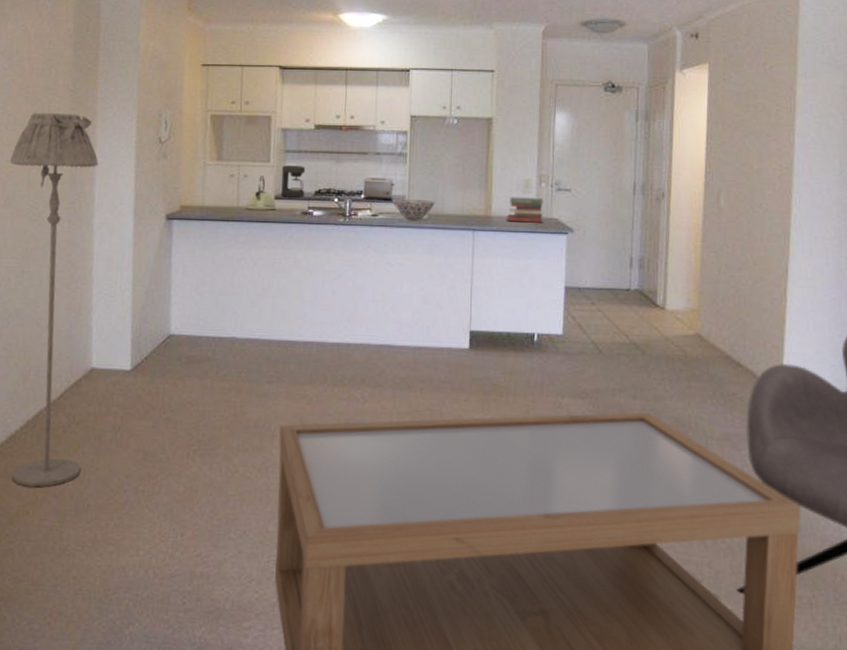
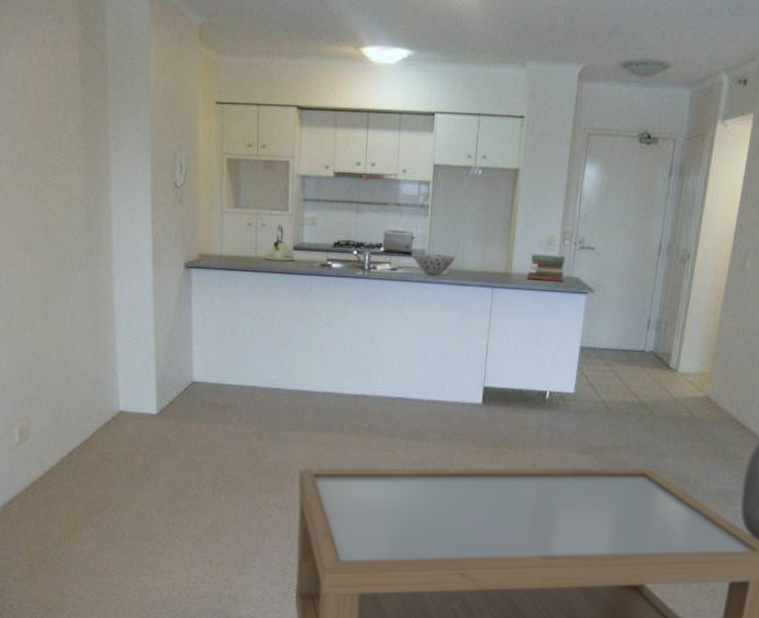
floor lamp: present [9,112,98,488] -> none [24,151,115,517]
coffee maker: present [281,165,306,198] -> none [299,214,325,249]

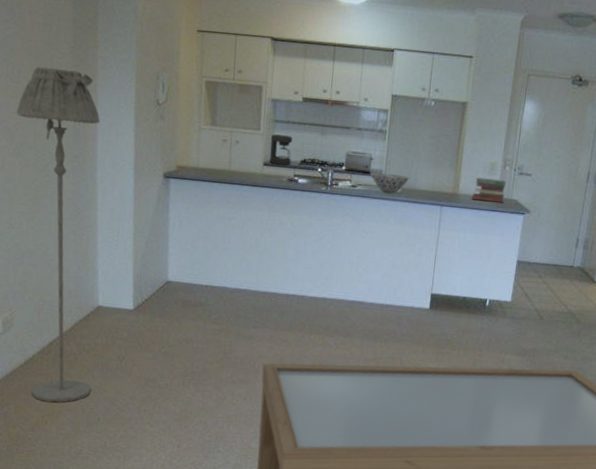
floor lamp: none [24,151,115,517] -> present [16,66,100,403]
kettle: present [264,225,294,262] -> none [237,142,264,176]
coffee maker: none [299,214,325,249] -> present [270,134,293,166]

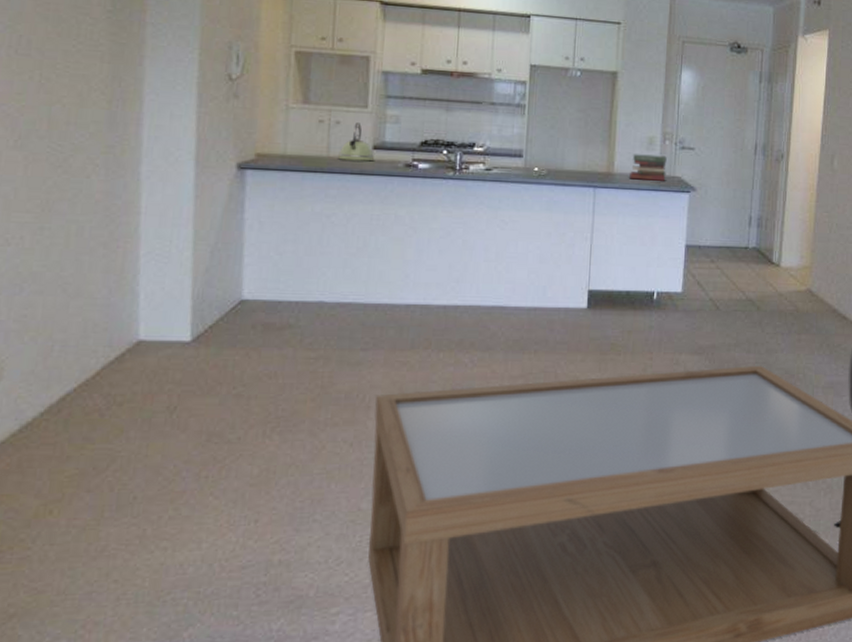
floor lamp: present [16,66,100,403] -> none [21,35,147,483]
kettle: none [237,142,264,176] -> present [338,122,374,162]
coffee maker: present [270,134,293,166] -> none [381,112,411,149]
toaster: present [344,151,374,174] -> none [475,129,512,154]
bowl: present [370,172,410,194] -> none [508,152,556,177]

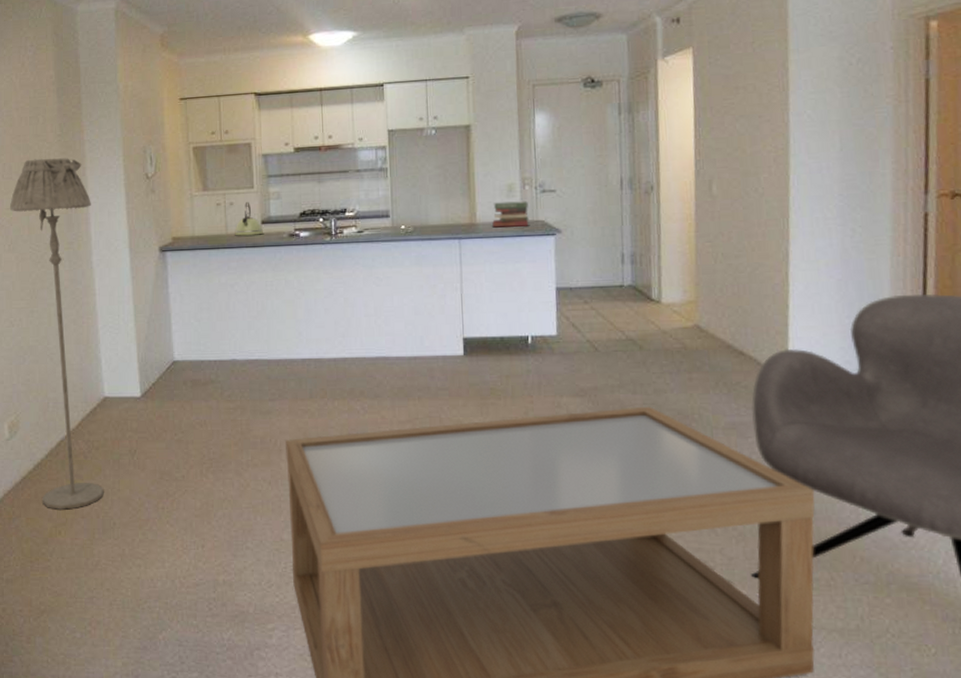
floor lamp: none [21,35,147,483] -> present [9,158,104,510]

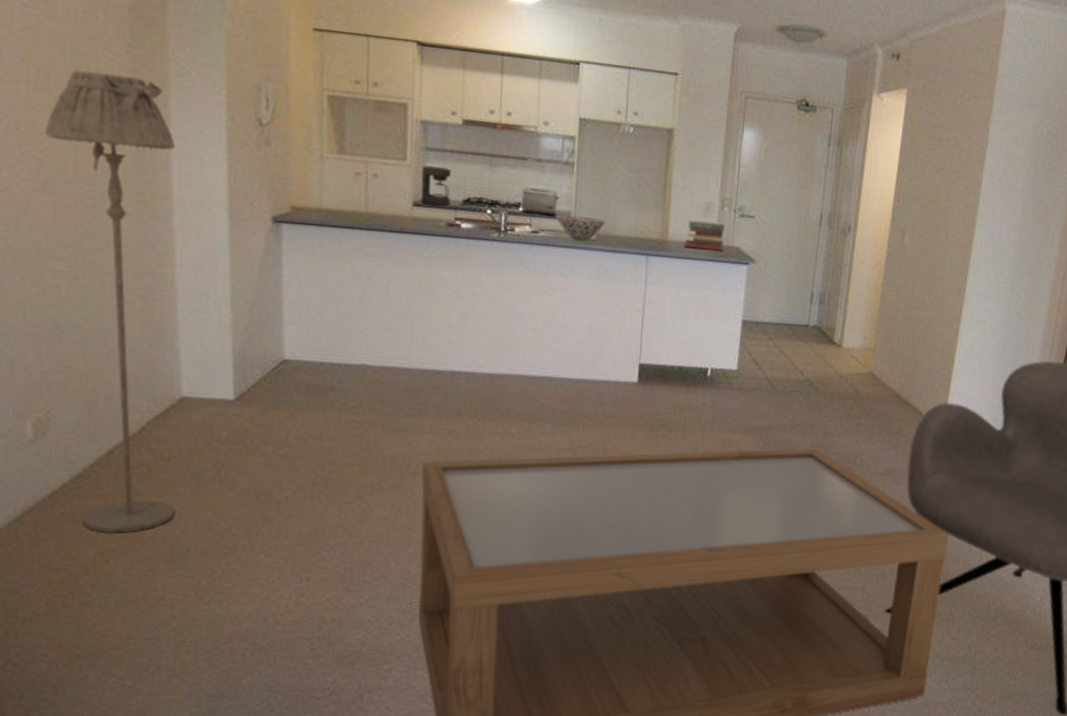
kettle: present [235,202,263,236] -> none [377,176,414,219]
coffee maker: none [265,189,290,221] -> present [421,166,452,206]
toaster: none [346,194,378,217] -> present [521,187,560,216]
bowl: none [376,212,420,235] -> present [556,215,607,242]

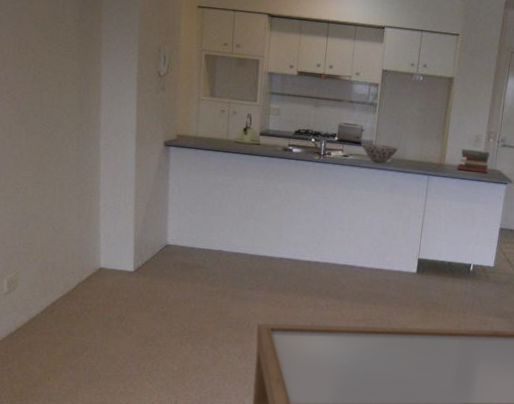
floor lamp: present [44,69,175,533] -> none [23,38,104,360]
kettle: none [377,176,414,219] -> present [234,113,260,145]
coffee maker: present [421,166,452,206] -> none [265,105,288,136]

